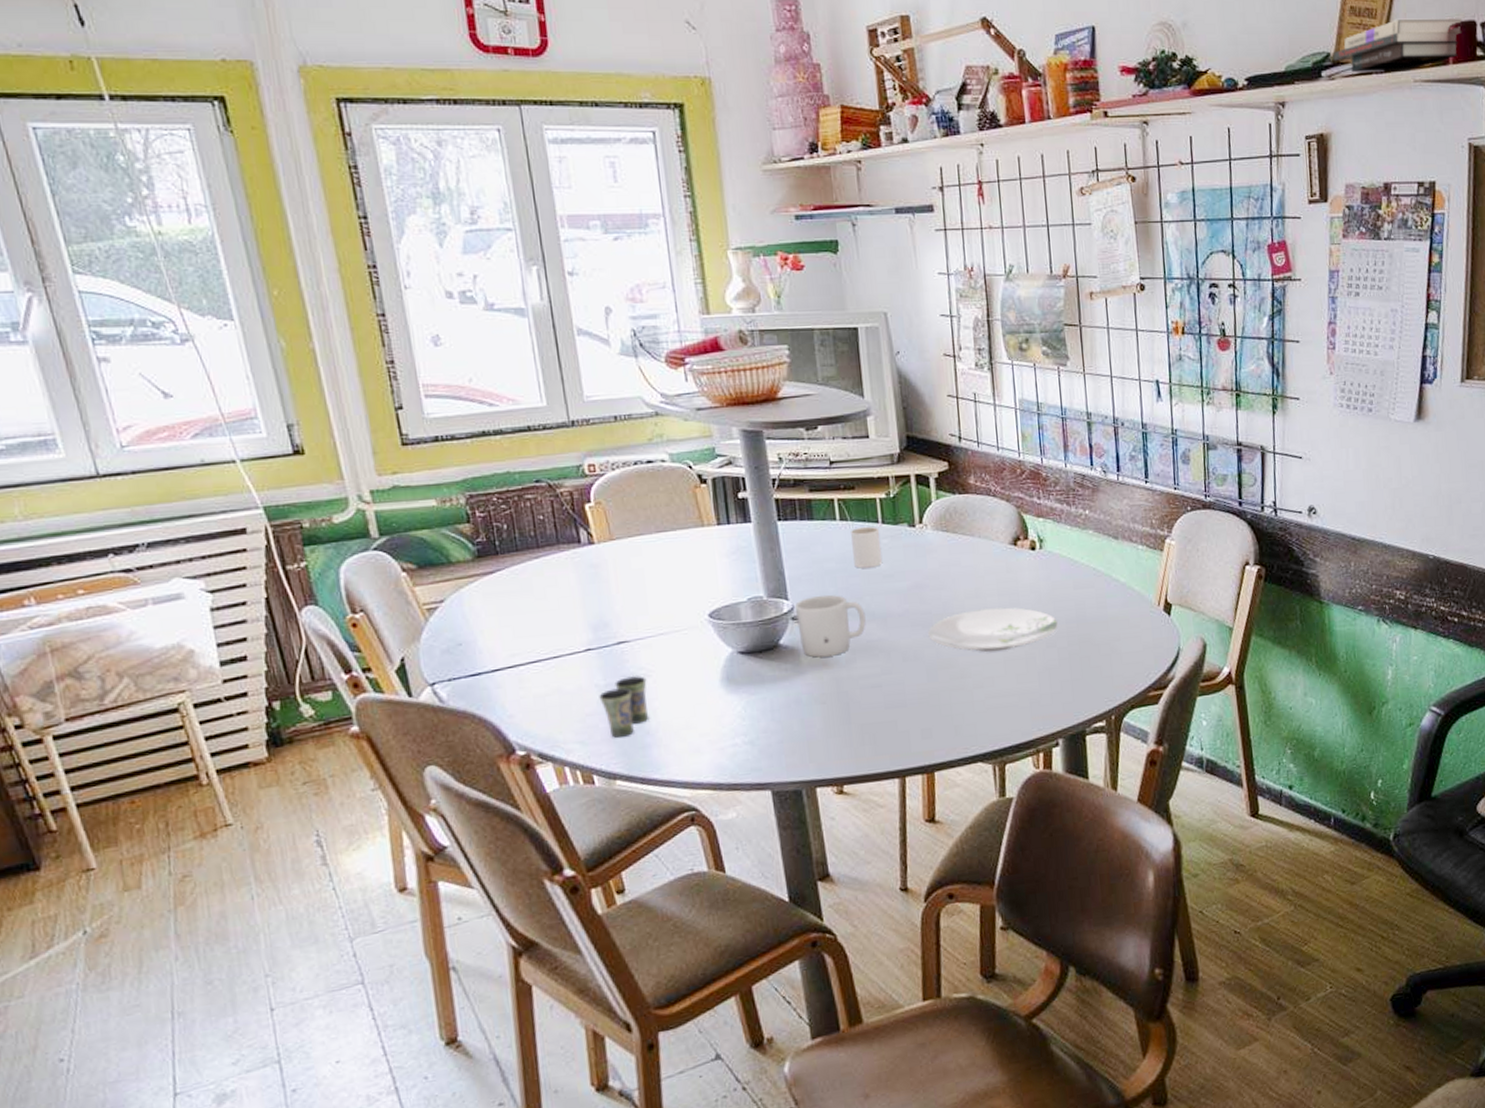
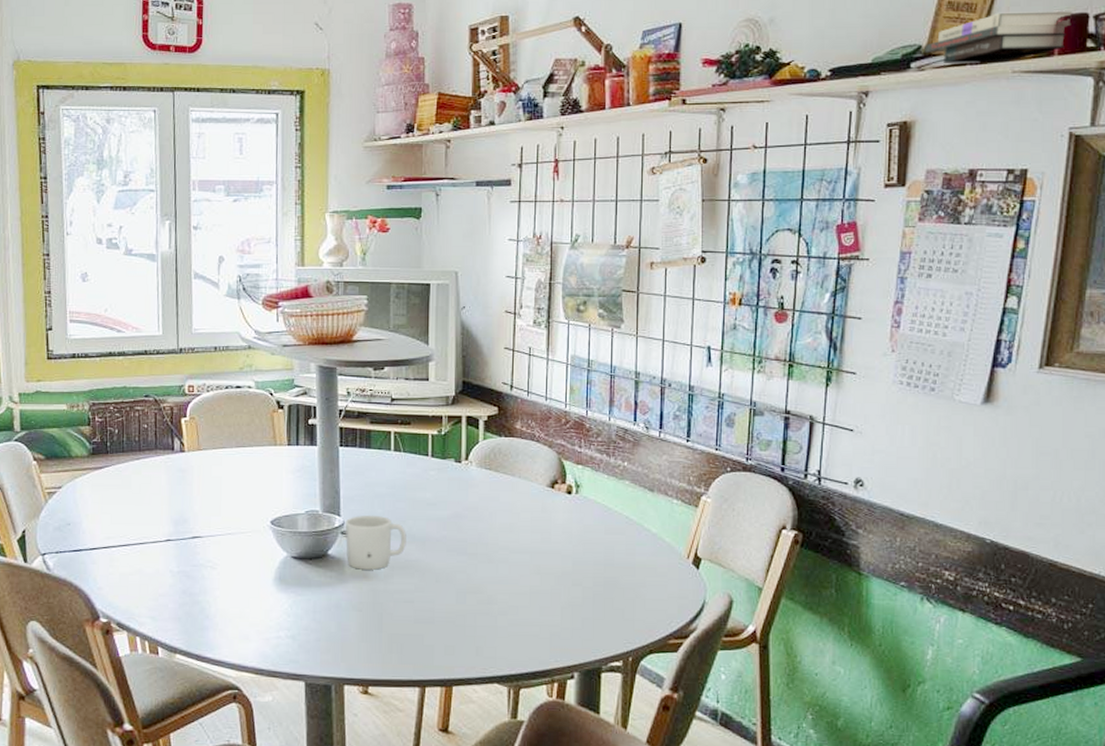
cup: present [599,675,649,738] -> none [172,566,212,618]
cup: present [851,527,883,569] -> none [402,459,429,495]
plate: present [928,607,1059,653] -> none [462,543,587,584]

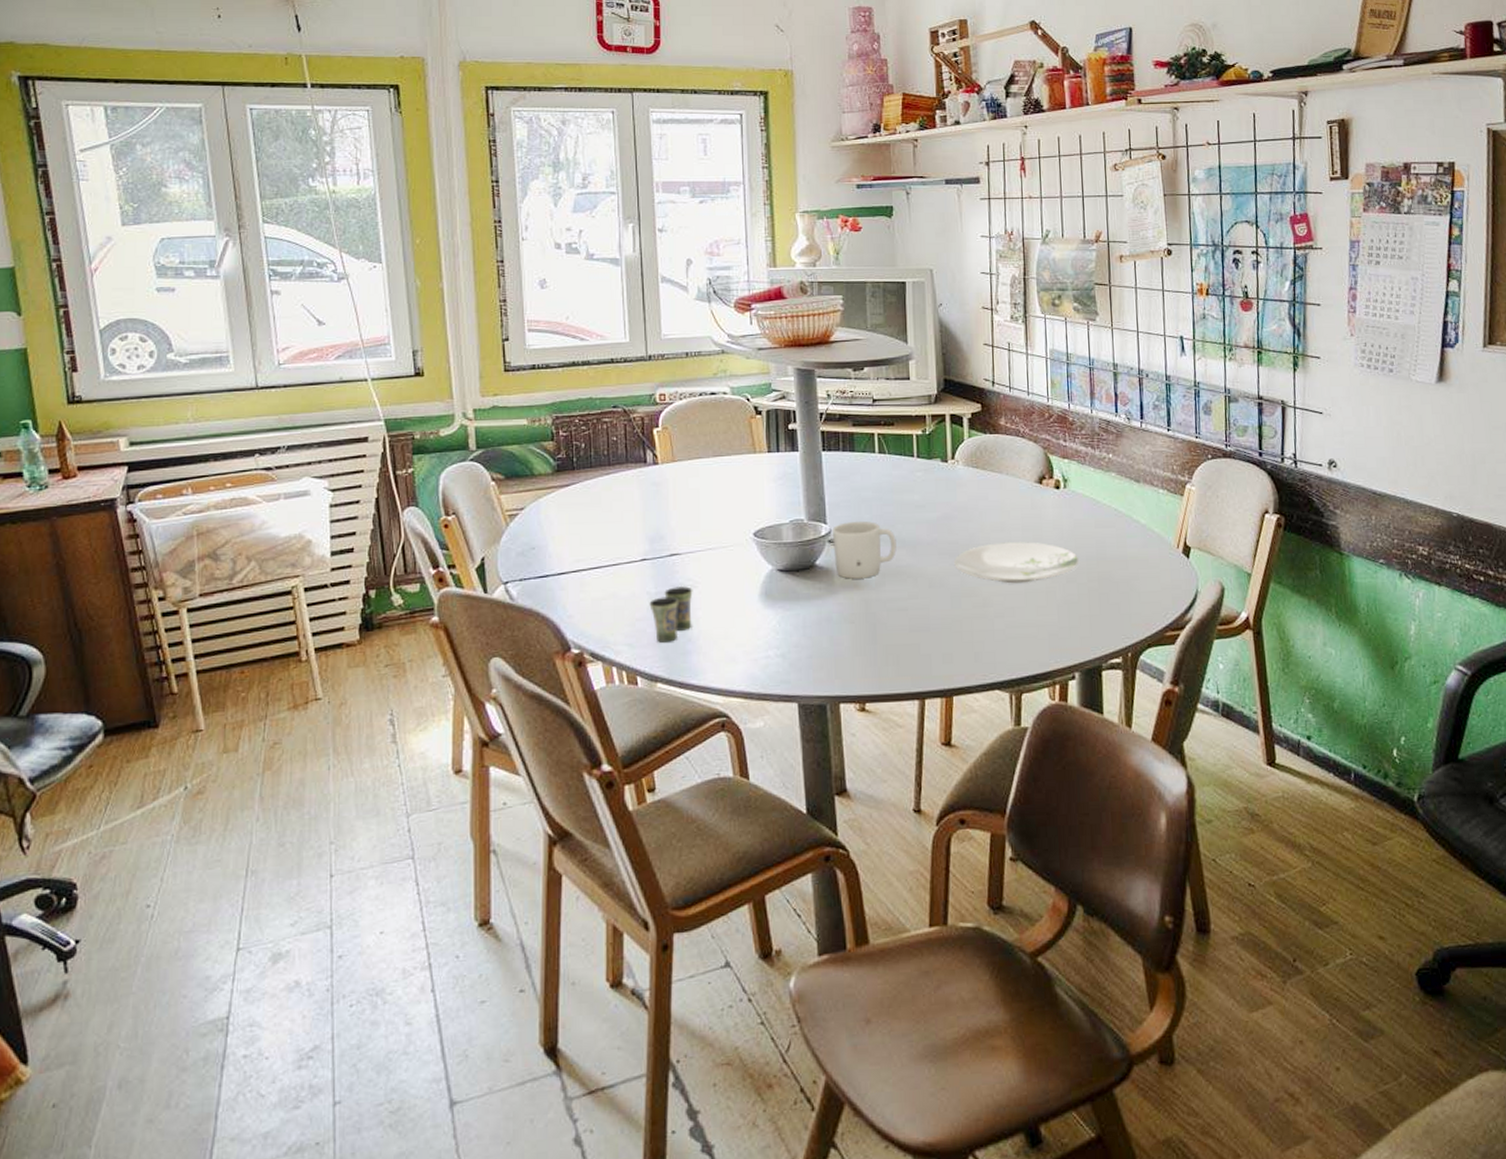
cup: none [172,566,212,618] -> present [649,585,693,643]
plate: none [462,543,587,584] -> present [954,542,1080,584]
books: present [924,11,1073,63] -> none [1353,19,1479,65]

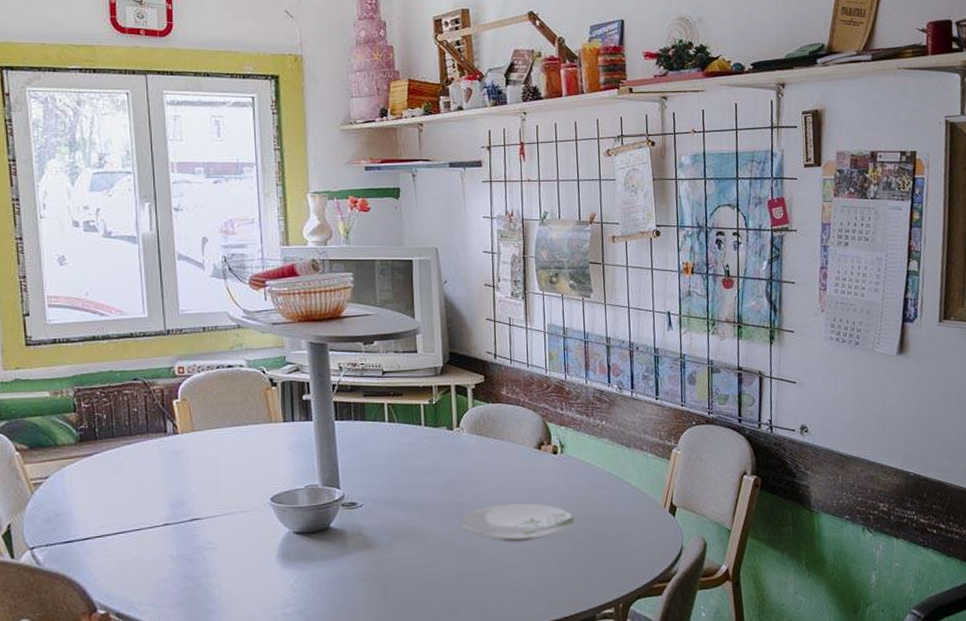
cup: present [649,585,693,643] -> none [172,548,214,602]
mug: present [832,521,897,579] -> none [345,485,406,540]

